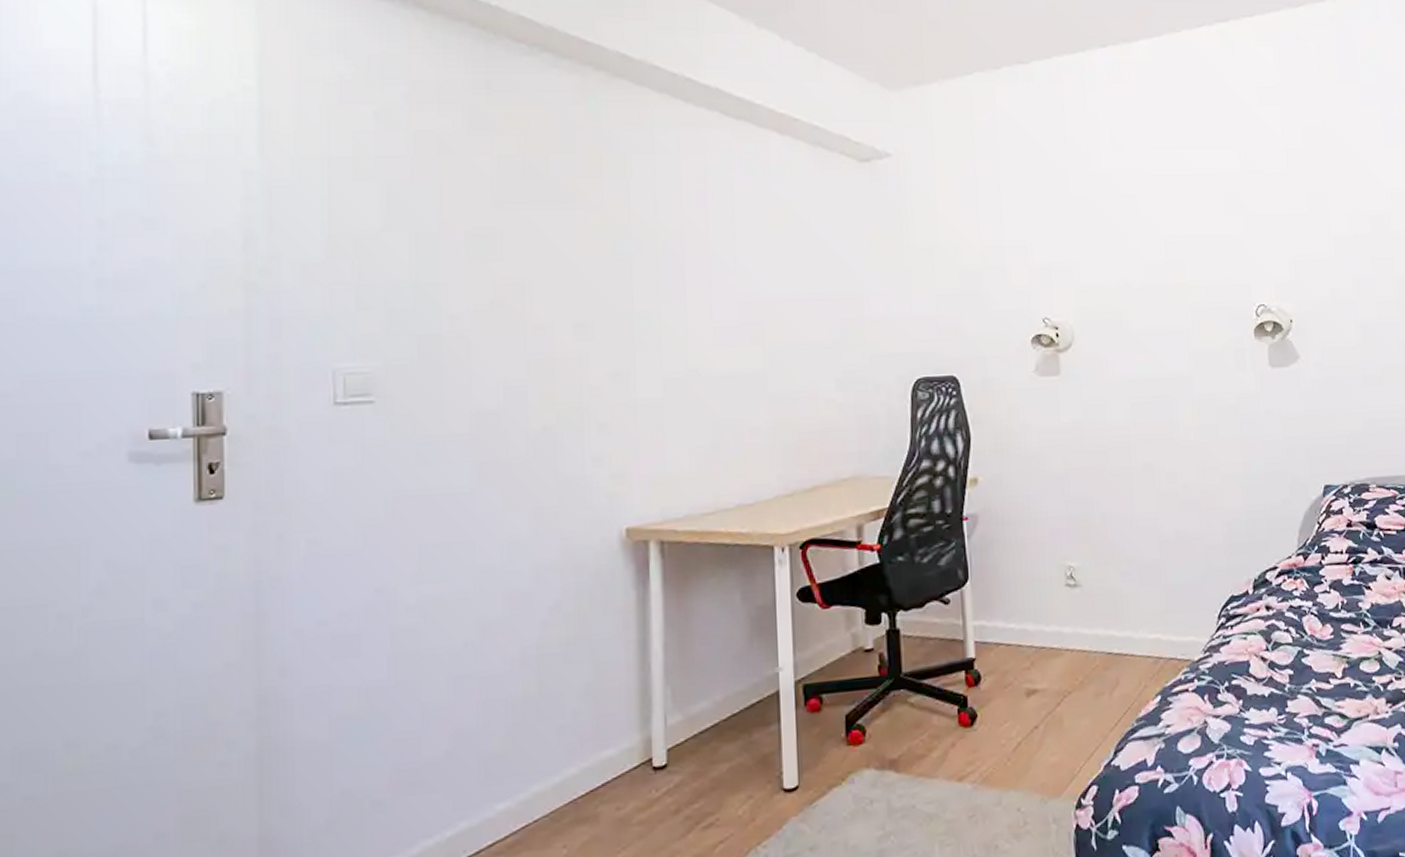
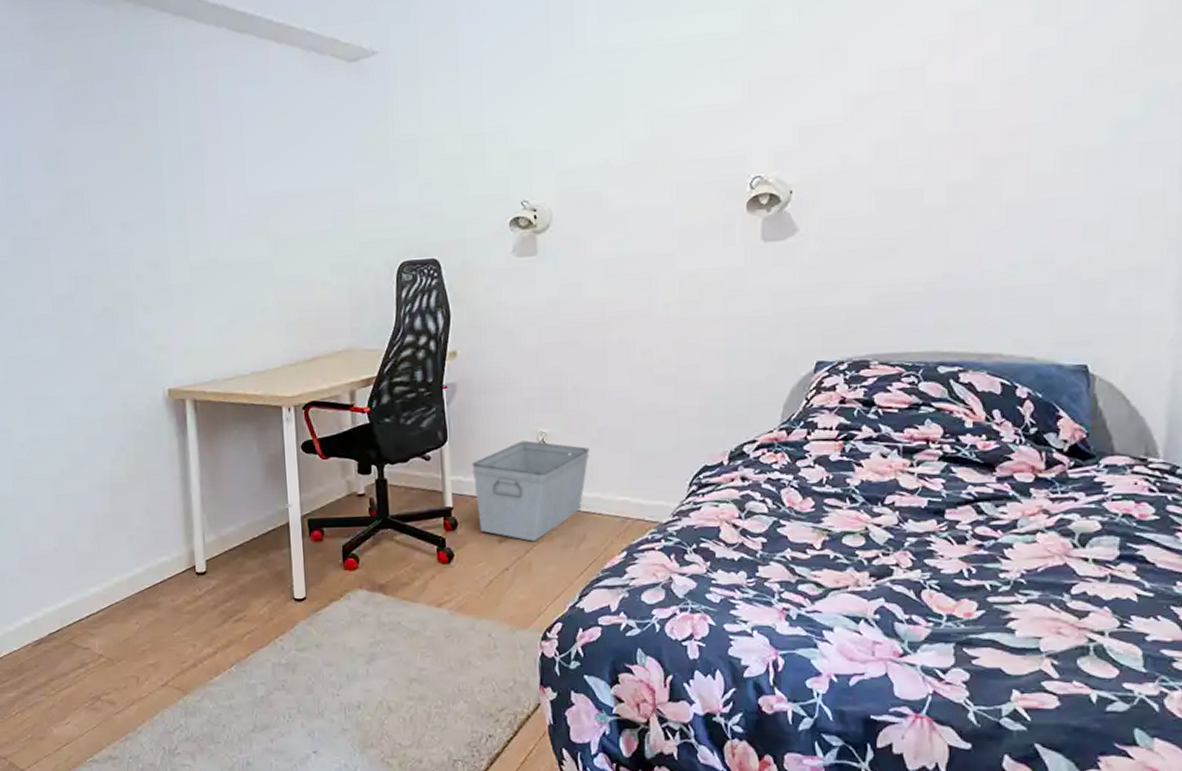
storage bin: none [996,576,1120,692] -> present [472,441,590,542]

